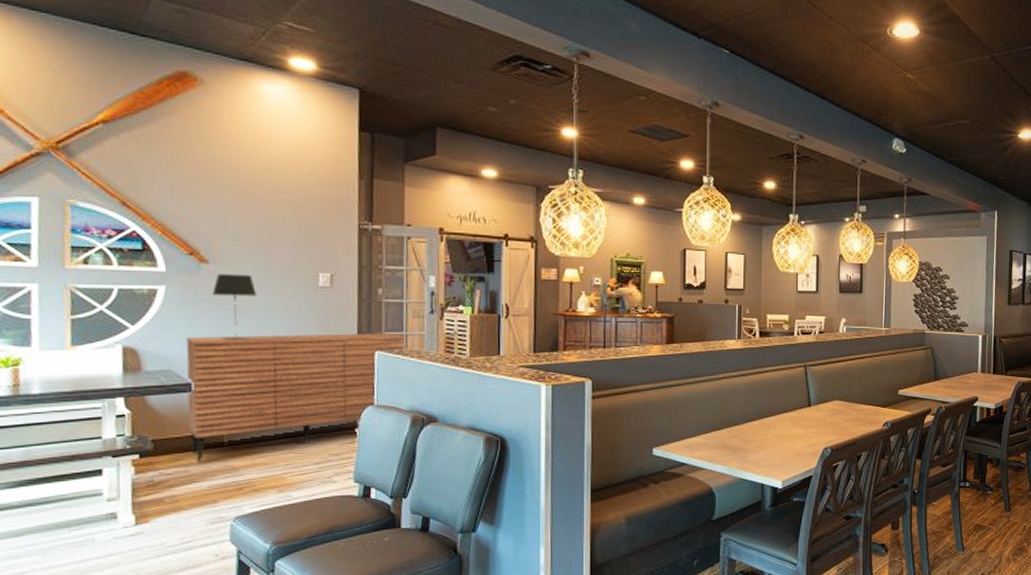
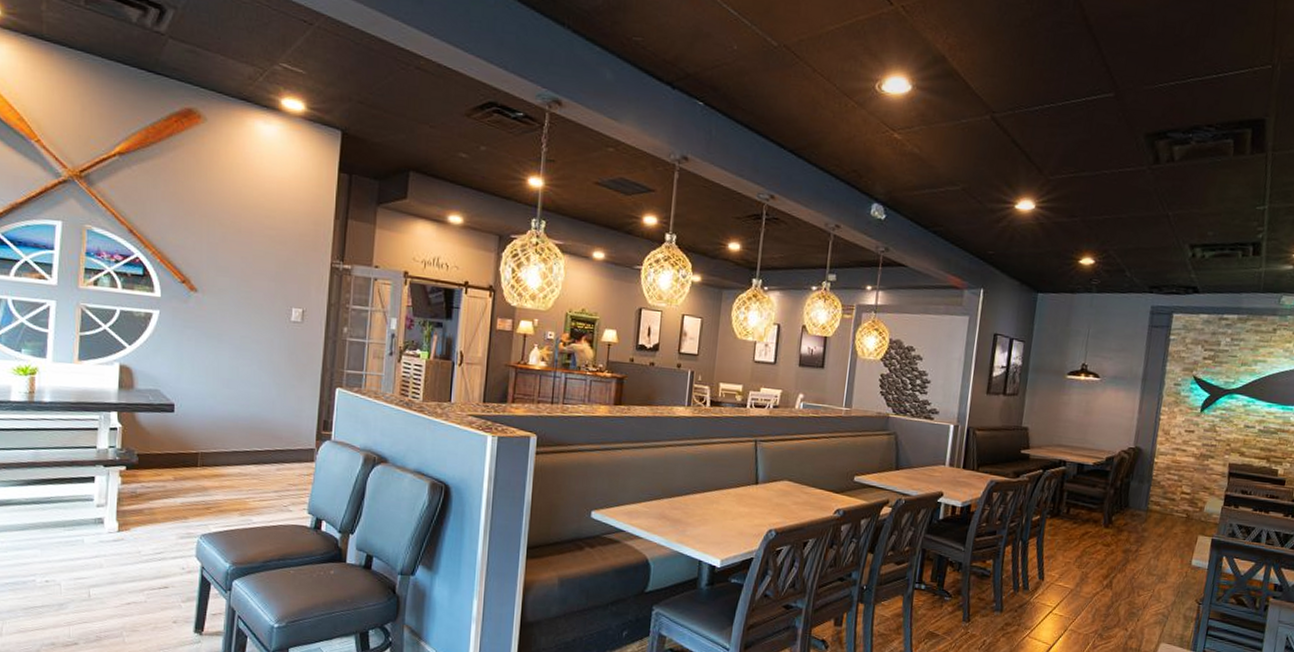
sideboard: present [186,333,406,462] -> none [169,360,365,479]
table lamp: present [213,274,256,340] -> none [199,302,236,367]

